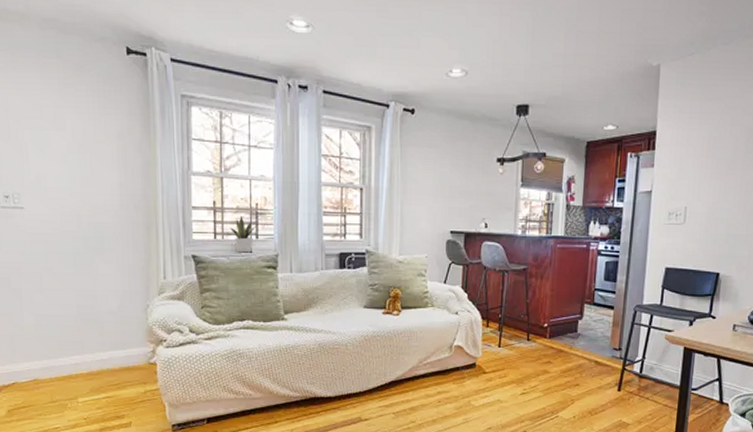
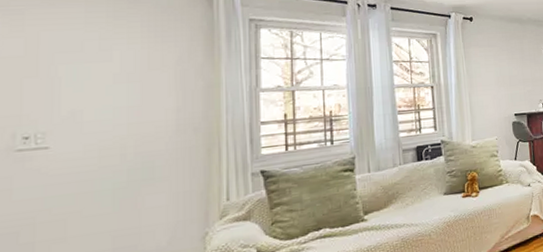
potted plant: present [229,215,257,253] -> none [302,124,332,161]

